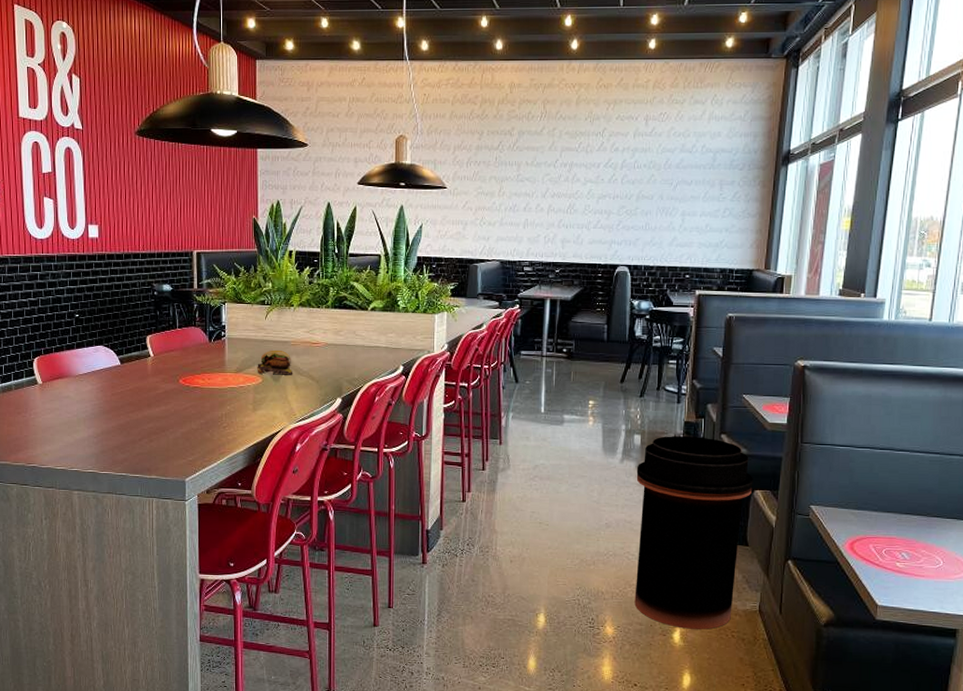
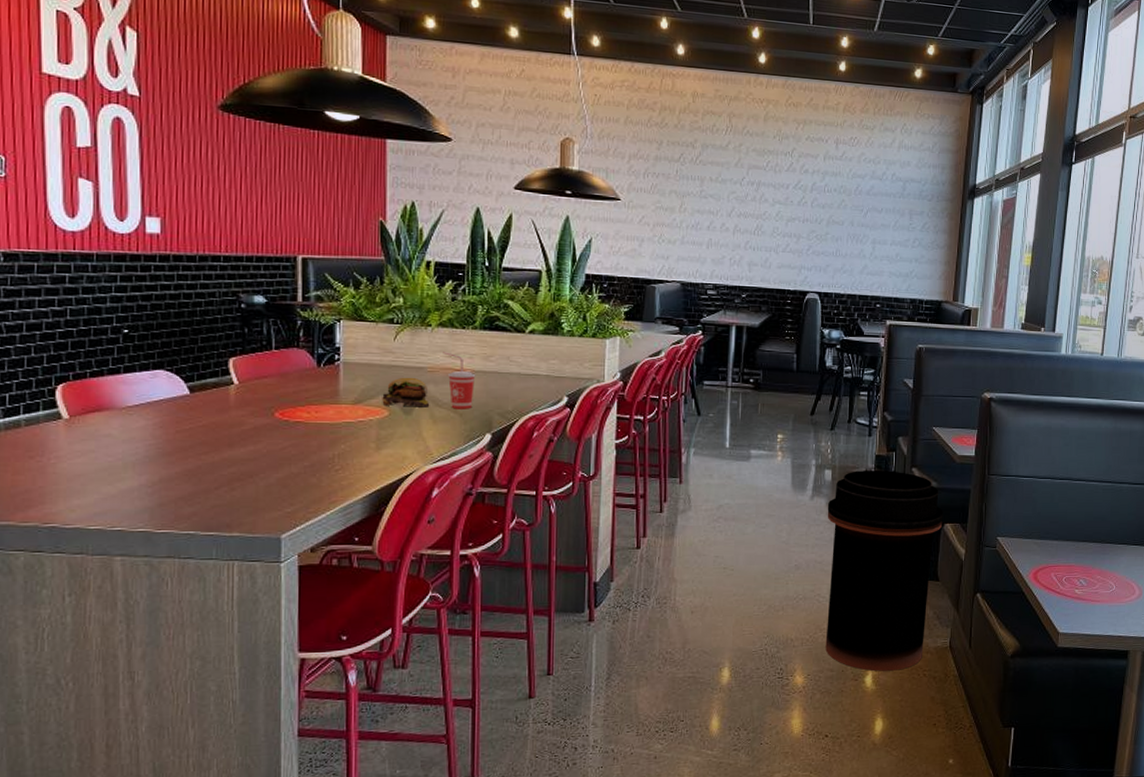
beverage cup: none [303,328,329,377] -> present [443,352,476,409]

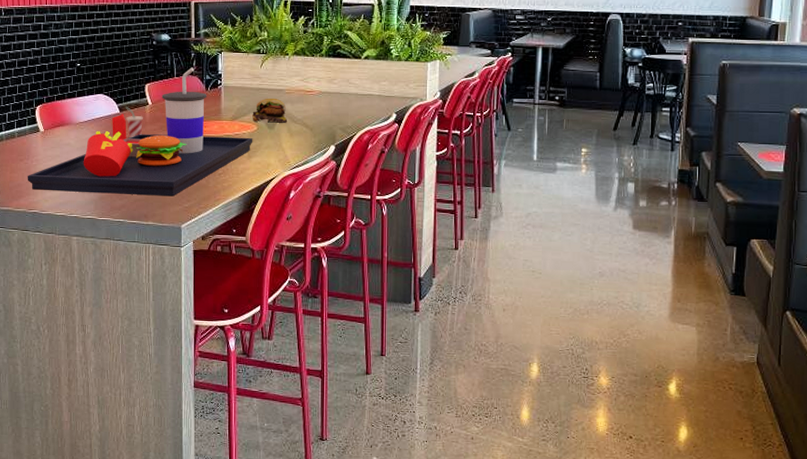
food tray: none [40,338,383,500] -> present [27,67,253,196]
beverage cup: none [198,385,227,426] -> present [125,106,144,137]
beverage cup: present [443,352,476,409] -> none [297,76,323,125]
trash can: present [825,469,943,671] -> none [629,183,749,381]

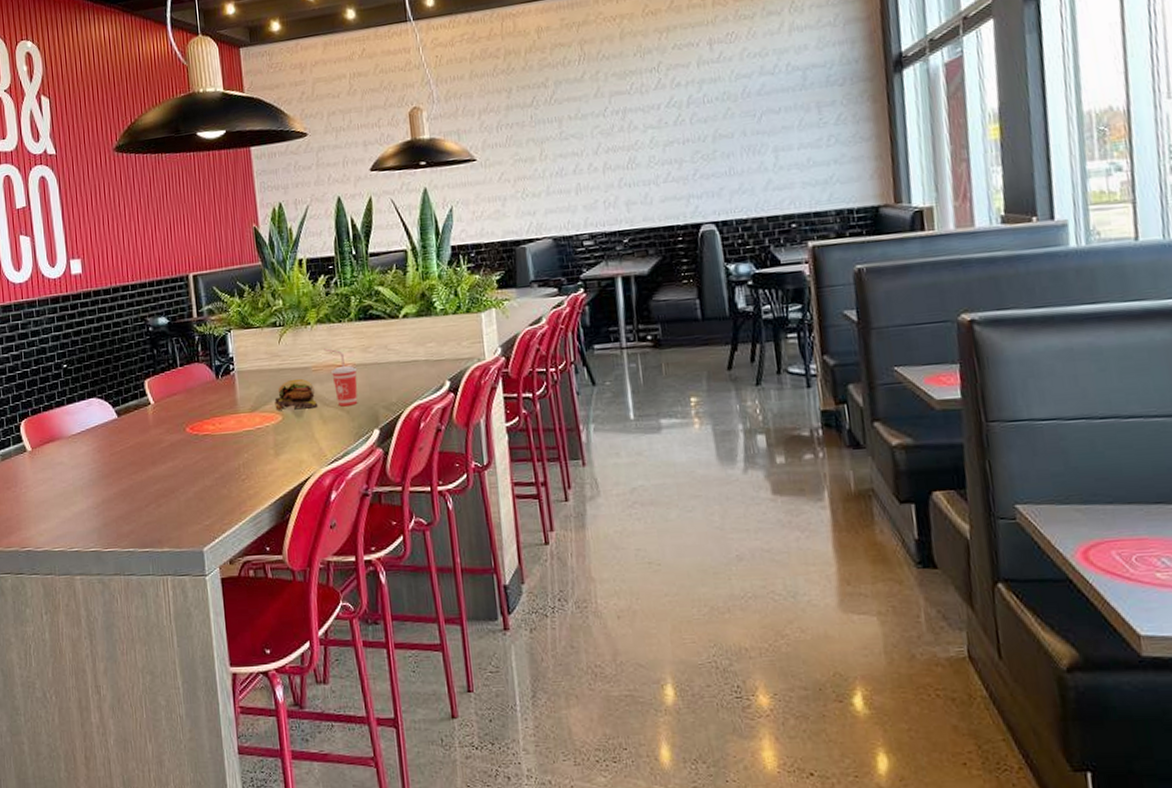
food tray: present [27,67,253,196] -> none [16,353,279,523]
beverage cup: present [125,106,144,137] -> none [123,409,147,446]
beverage cup: none [297,76,323,125] -> present [324,348,358,407]

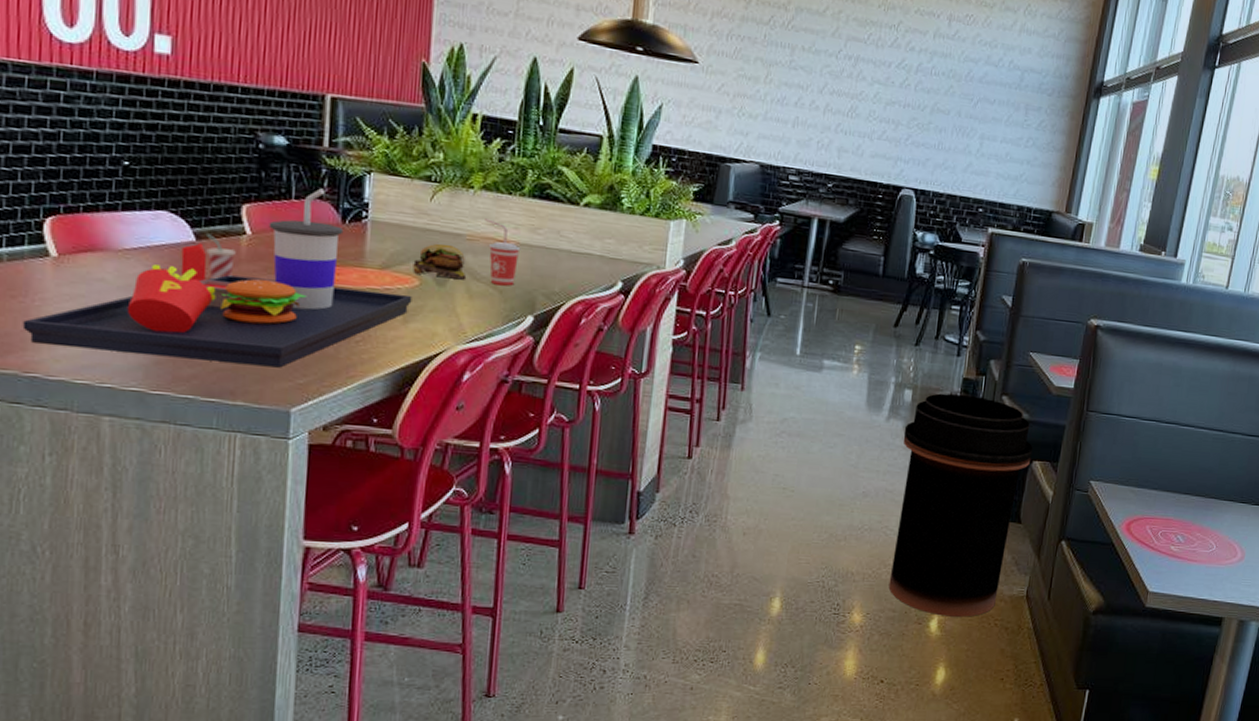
food tray: none [16,353,279,523] -> present [22,188,412,368]
beverage cup: none [123,409,147,446] -> present [205,232,237,279]
trash can: none [766,428,931,690] -> present [888,393,1033,617]

